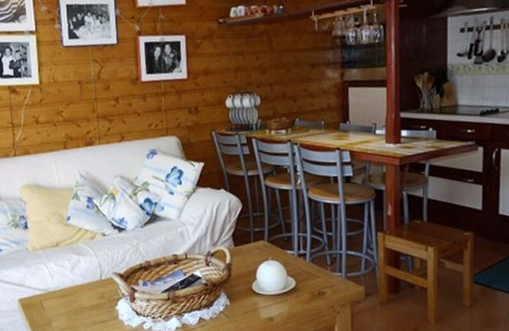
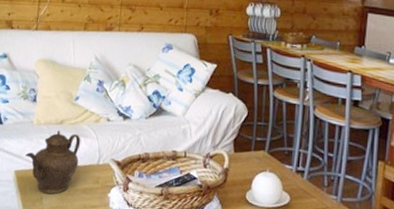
teapot: none [26,253,82,317] -> present [25,130,81,194]

